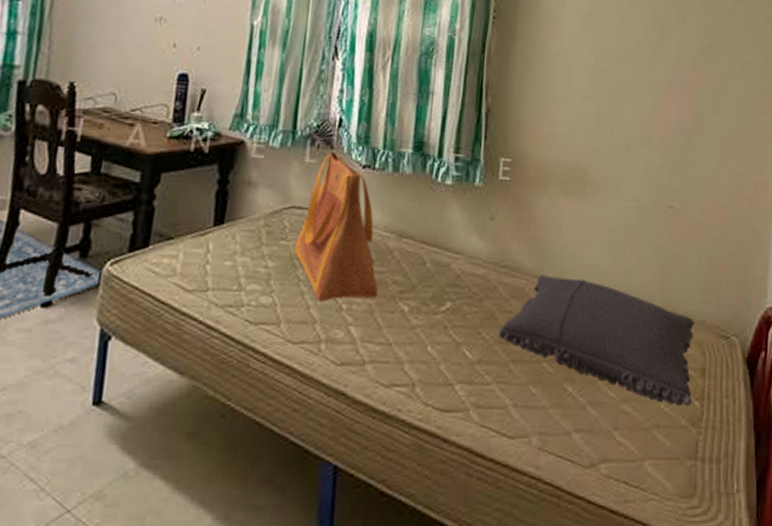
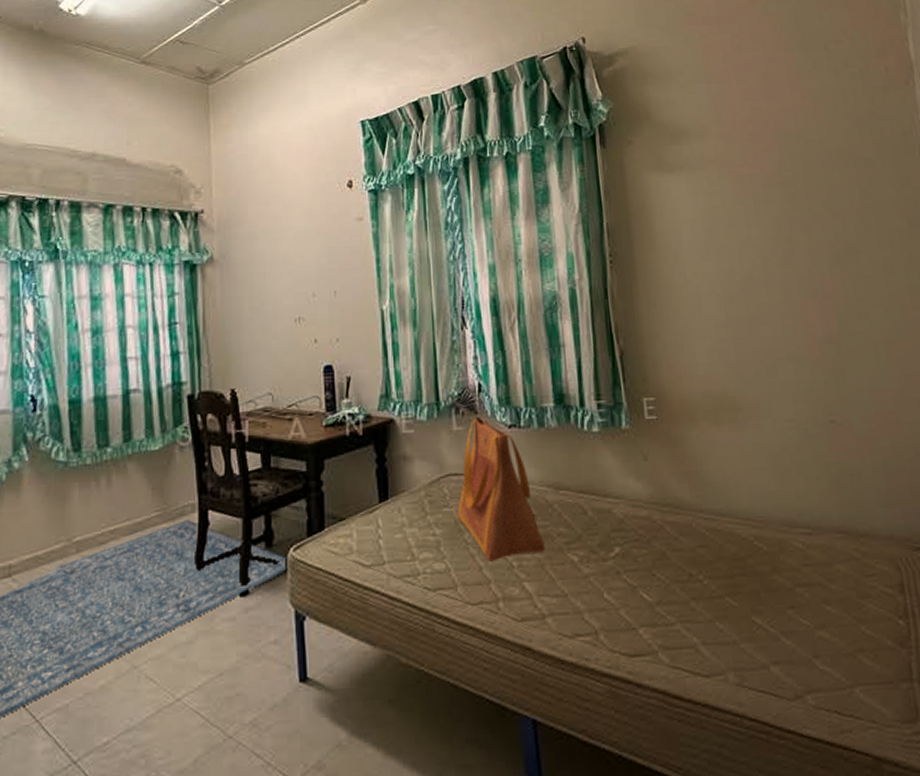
pillow: present [498,275,695,407] -> none [672,507,895,628]

